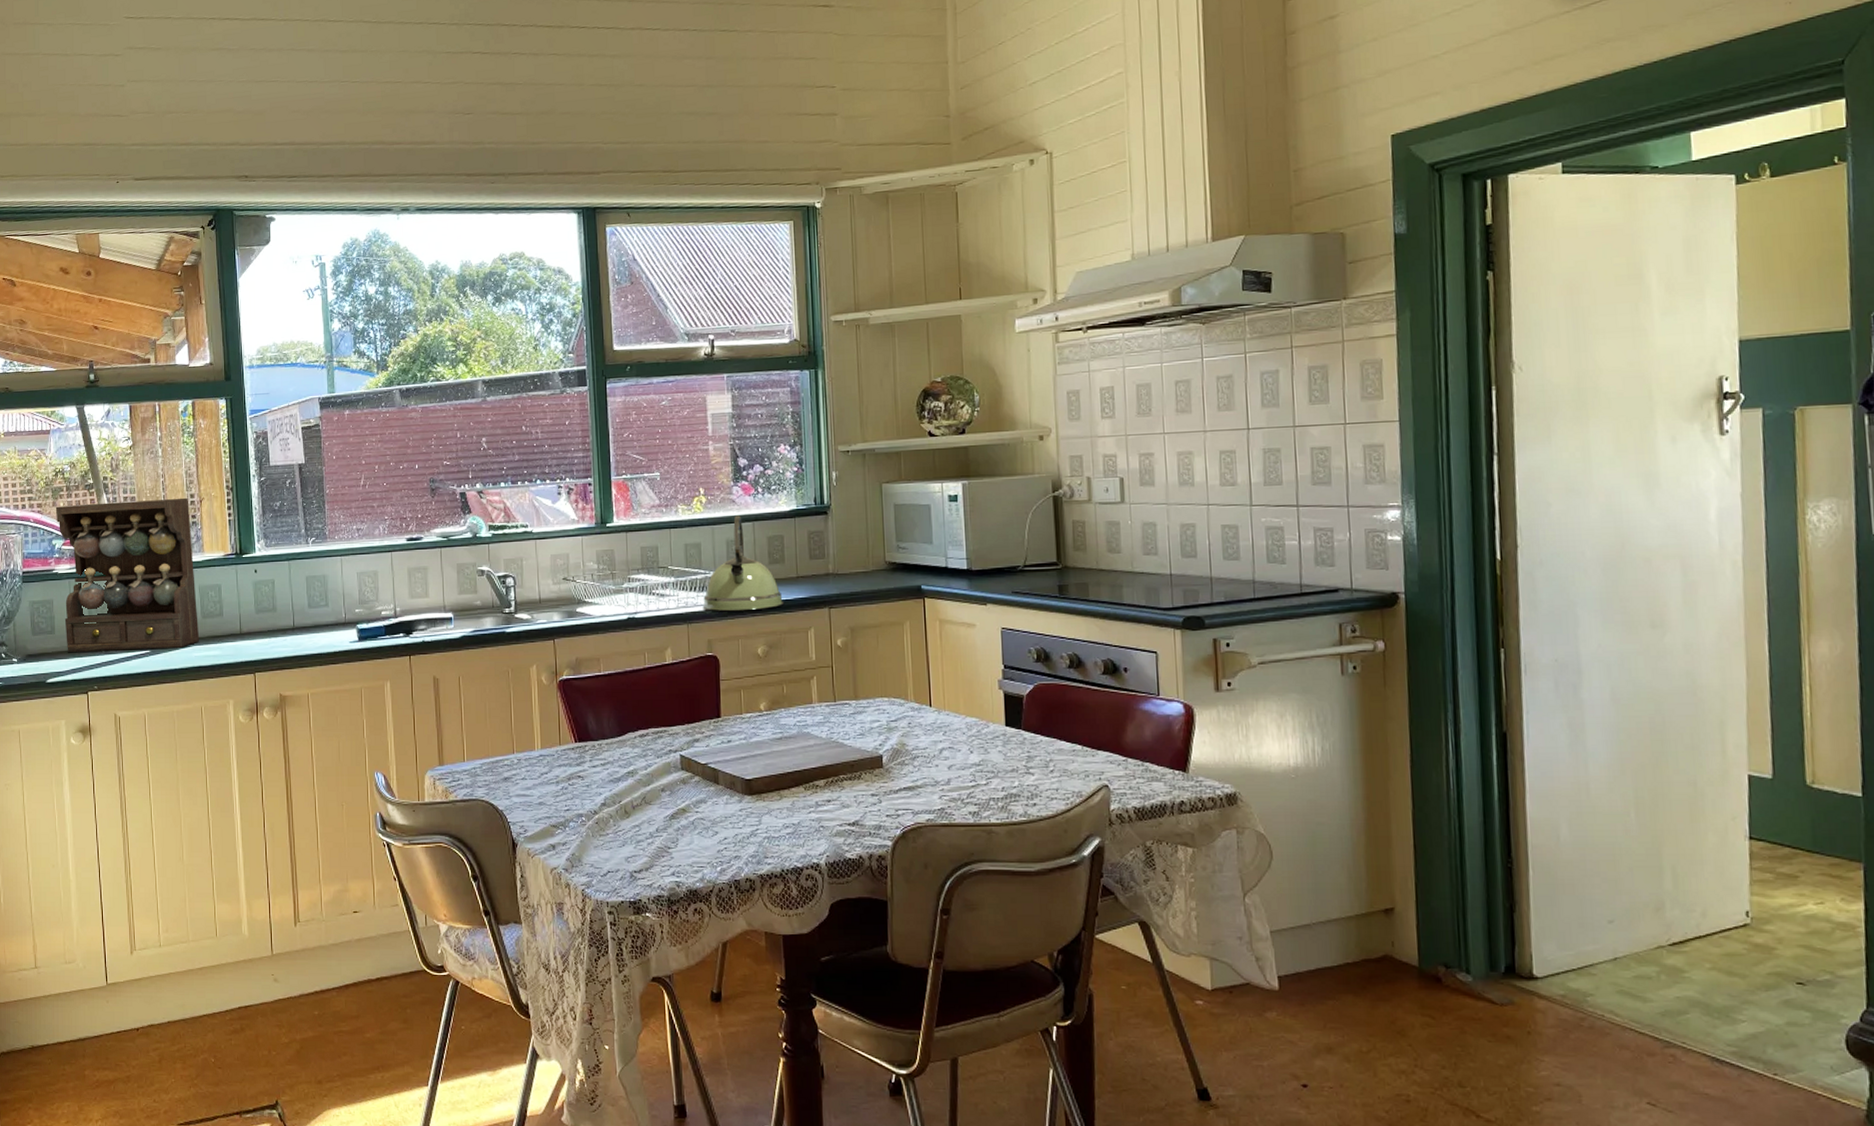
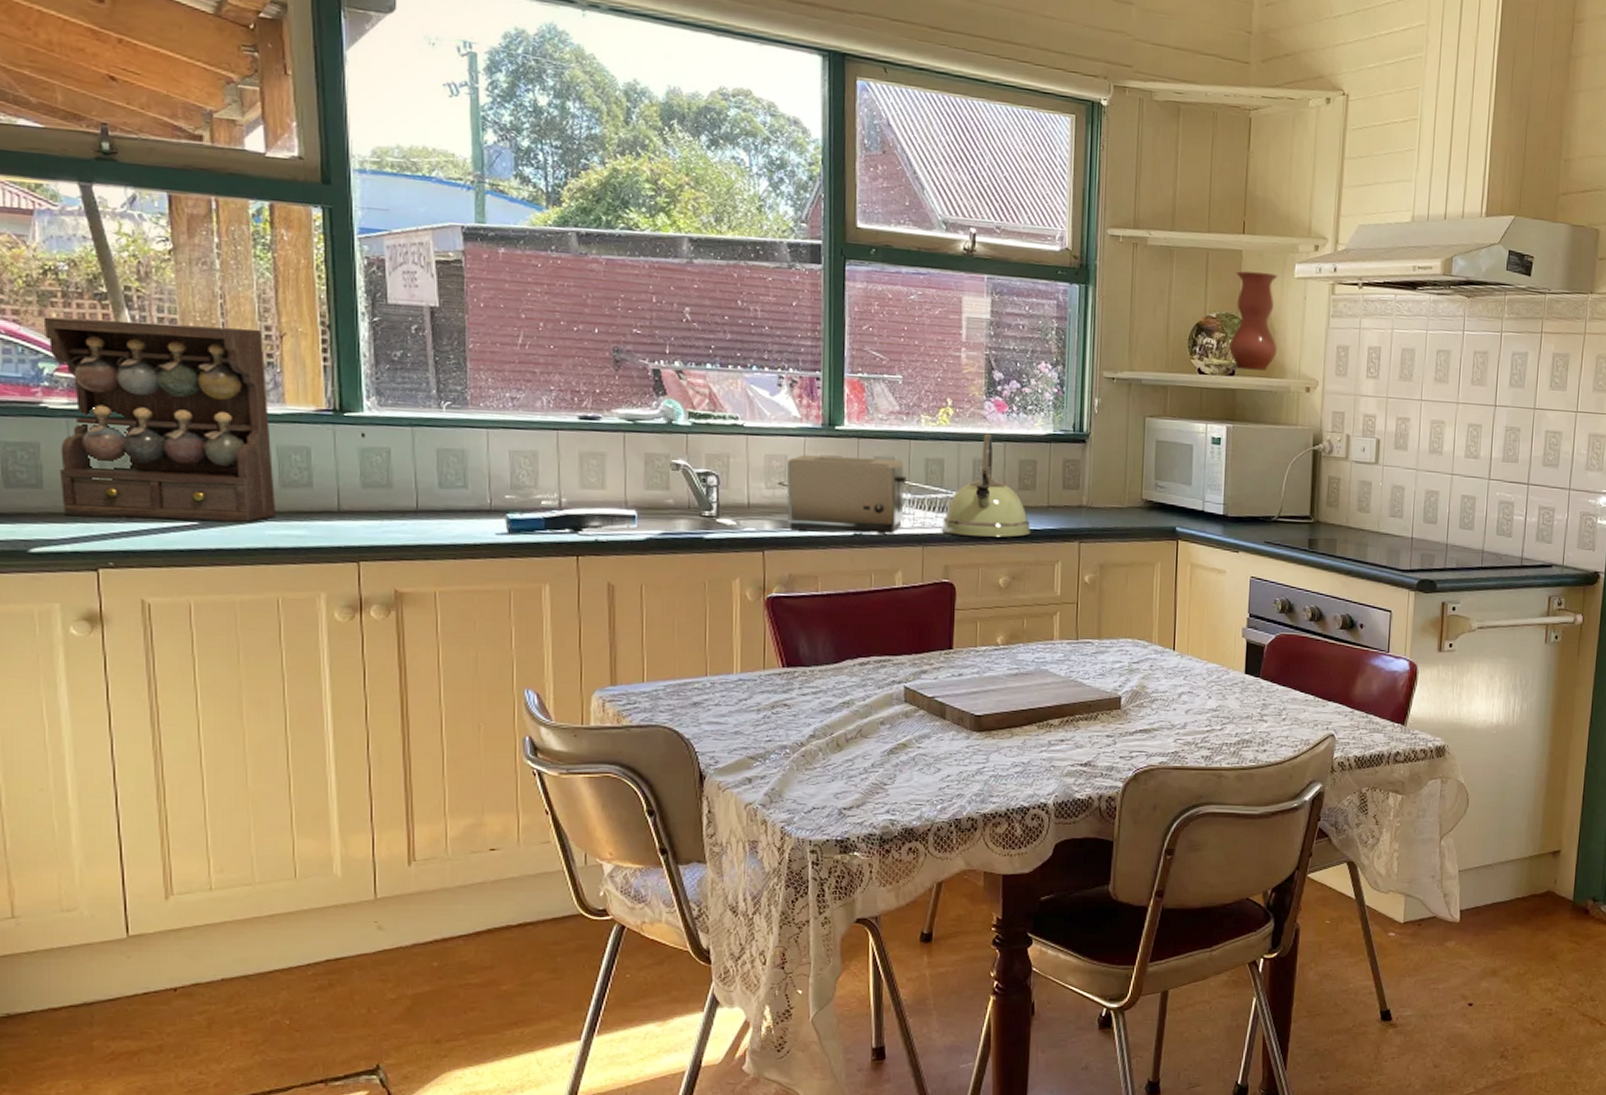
toaster: none [568,547,670,619] -> present [786,455,907,534]
vase: none [956,332,1006,427] -> present [1229,271,1279,371]

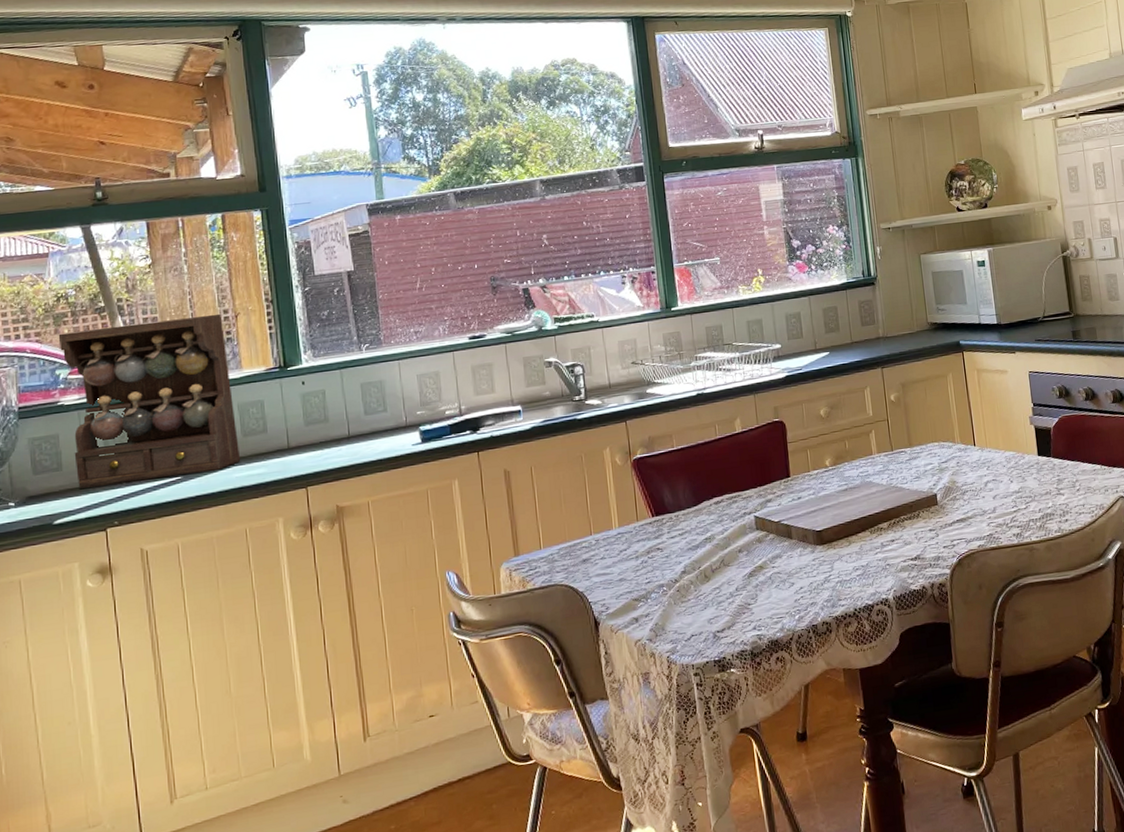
toaster: present [786,455,907,534] -> none [636,326,736,400]
kettle: present [941,433,1032,539] -> none [767,291,842,381]
vase: present [1229,271,1279,371] -> none [974,120,1019,202]

